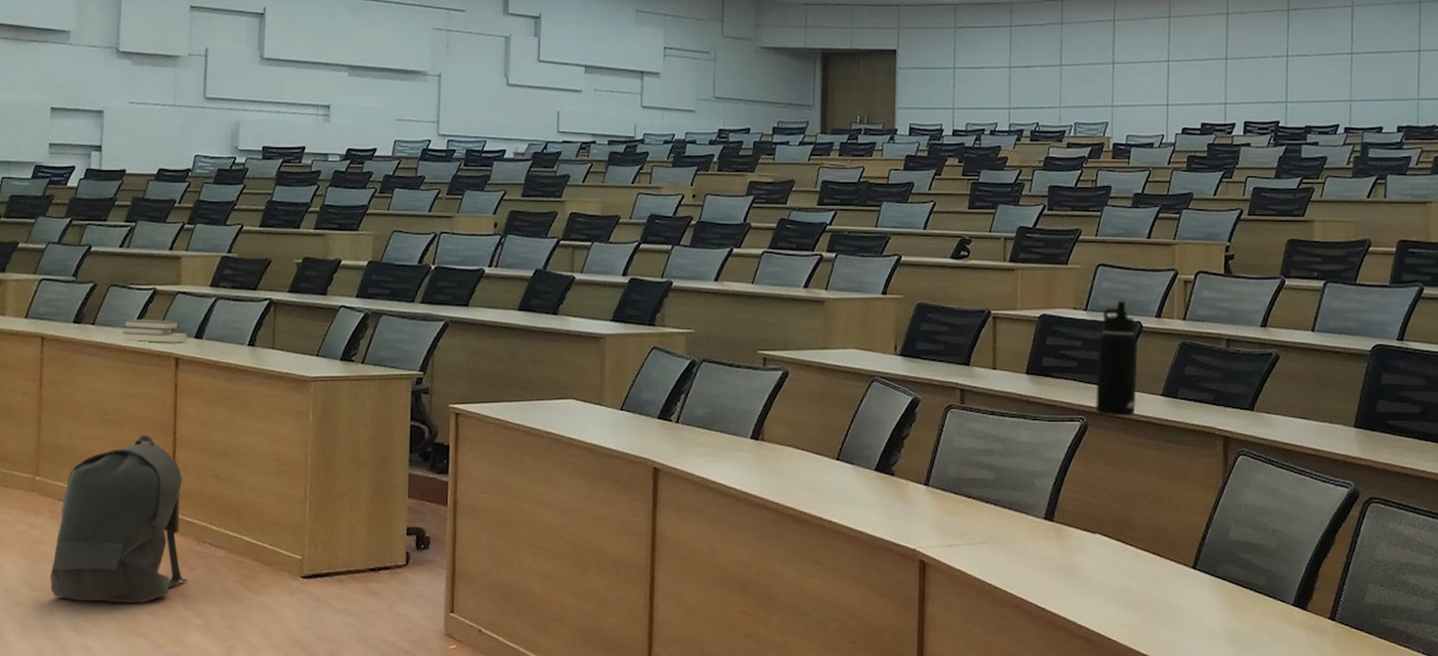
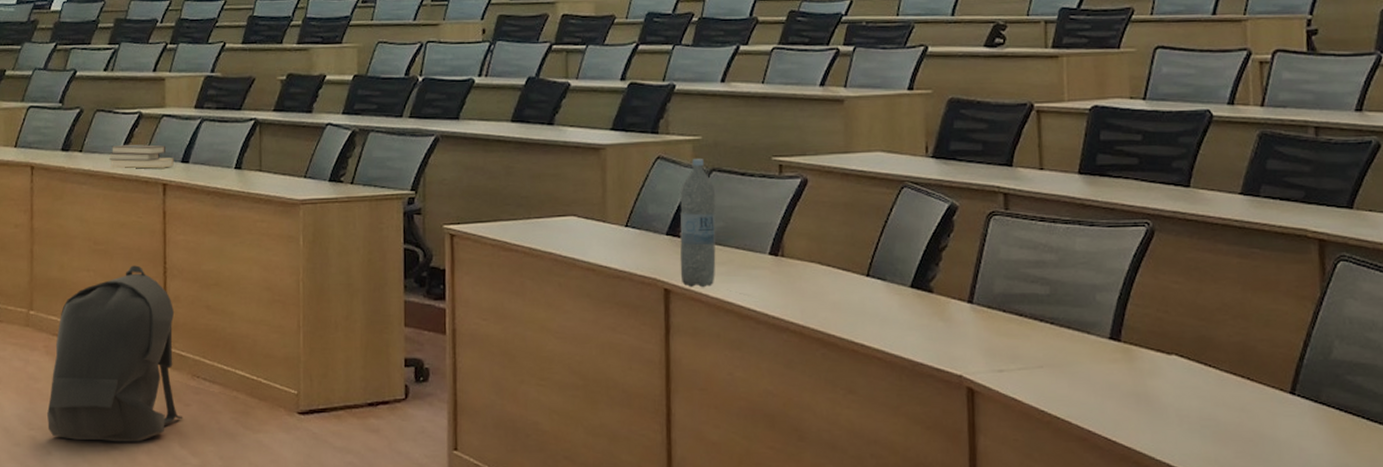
water bottle: none [669,349,705,468] -> present [680,158,716,288]
water bottle: present [1096,300,1138,416] -> none [1161,86,1211,219]

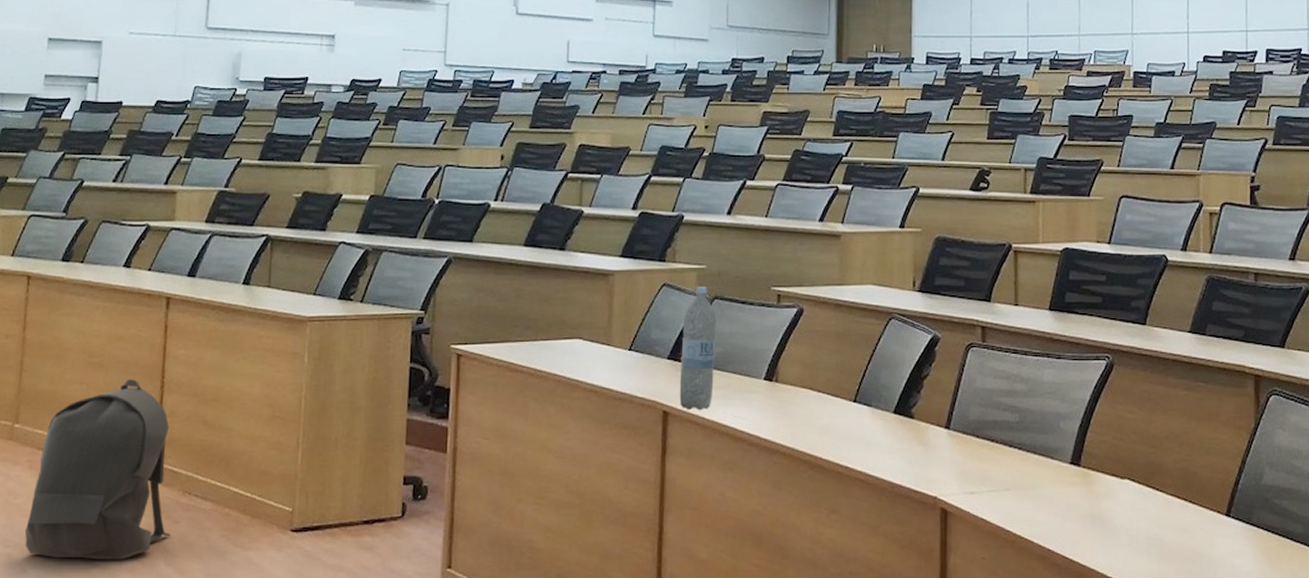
books: present [108,144,174,169] -> none [111,256,180,282]

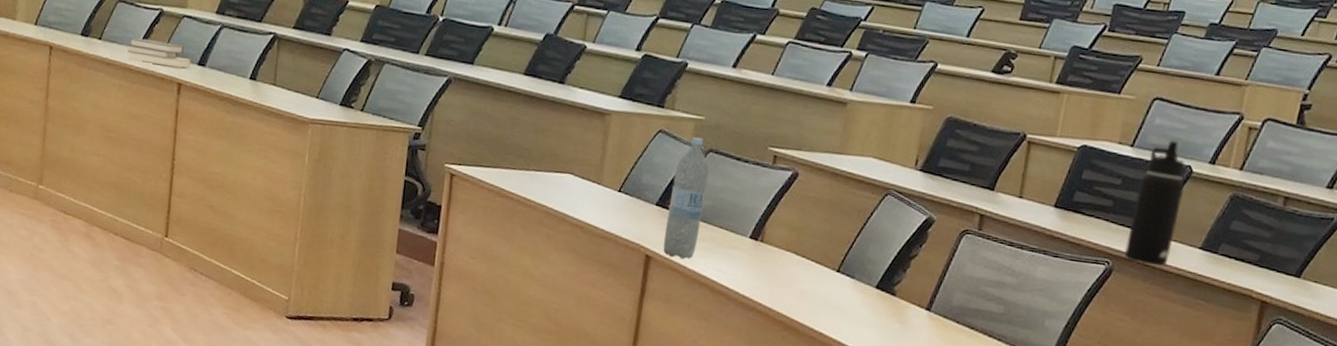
backpack: present [24,379,171,560] -> none [48,157,179,322]
books: none [111,256,180,282] -> present [126,38,191,68]
water bottle: none [1121,233,1164,354] -> present [1124,140,1185,266]

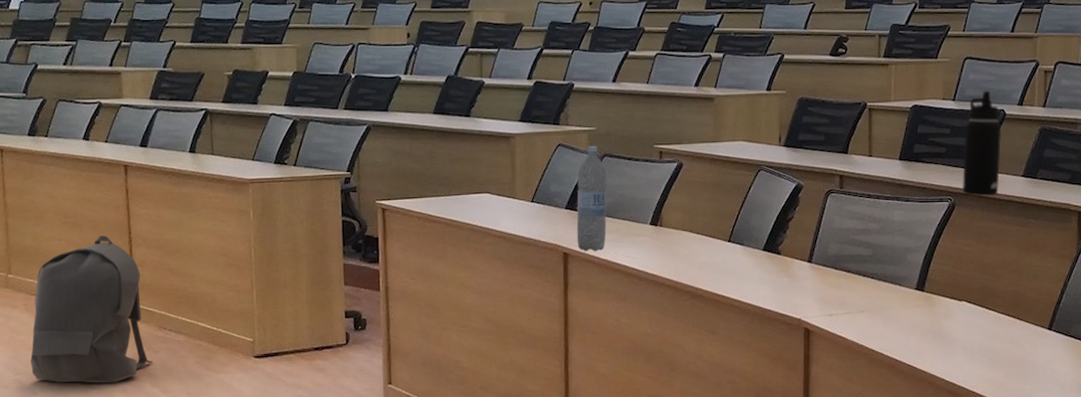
backpack: none [48,157,179,322] -> present [30,235,154,383]
books: present [126,38,191,68] -> none [72,130,134,152]

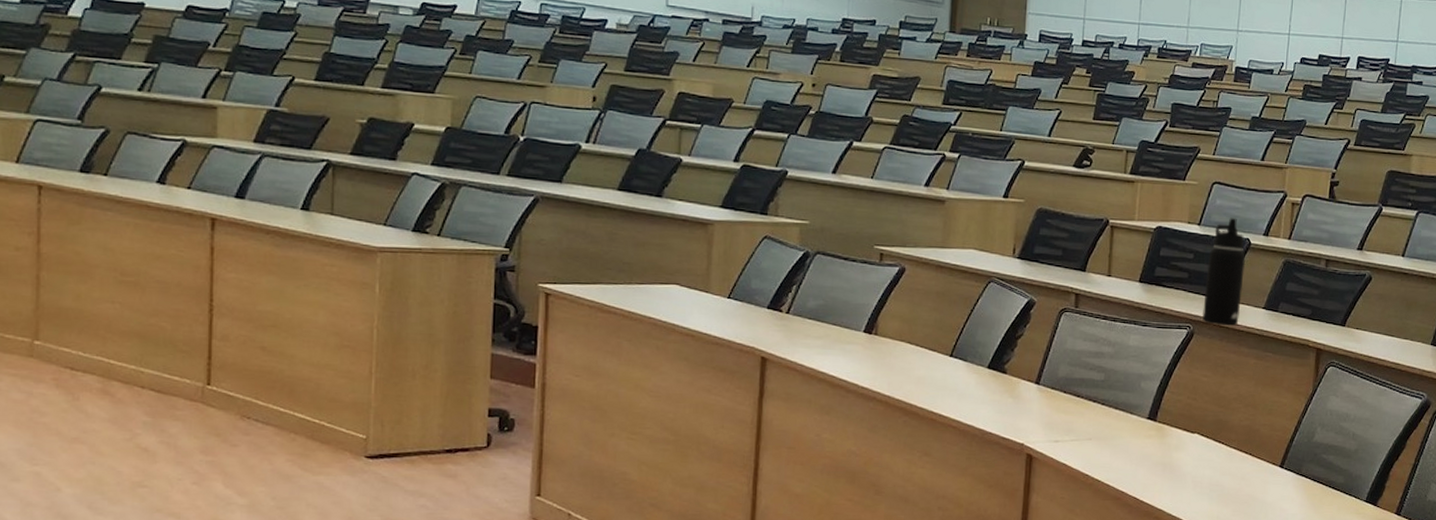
backpack: present [30,235,154,383] -> none [55,300,229,481]
water bottle: present [576,145,607,252] -> none [778,240,818,358]

